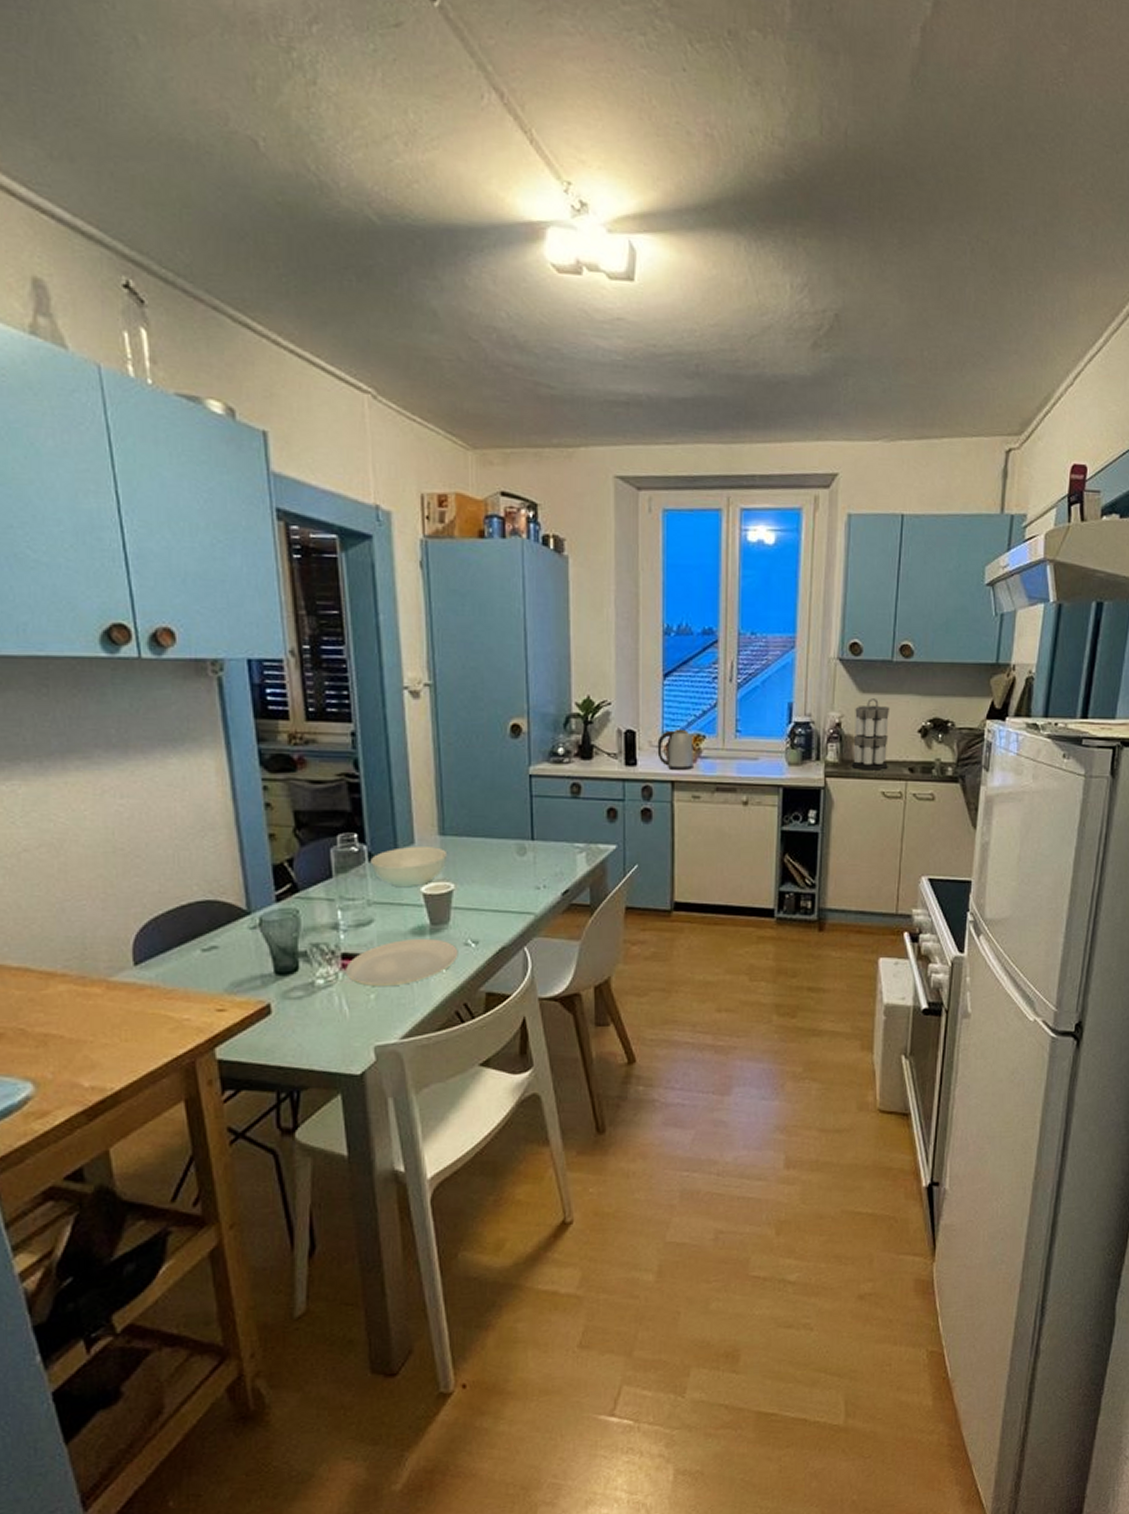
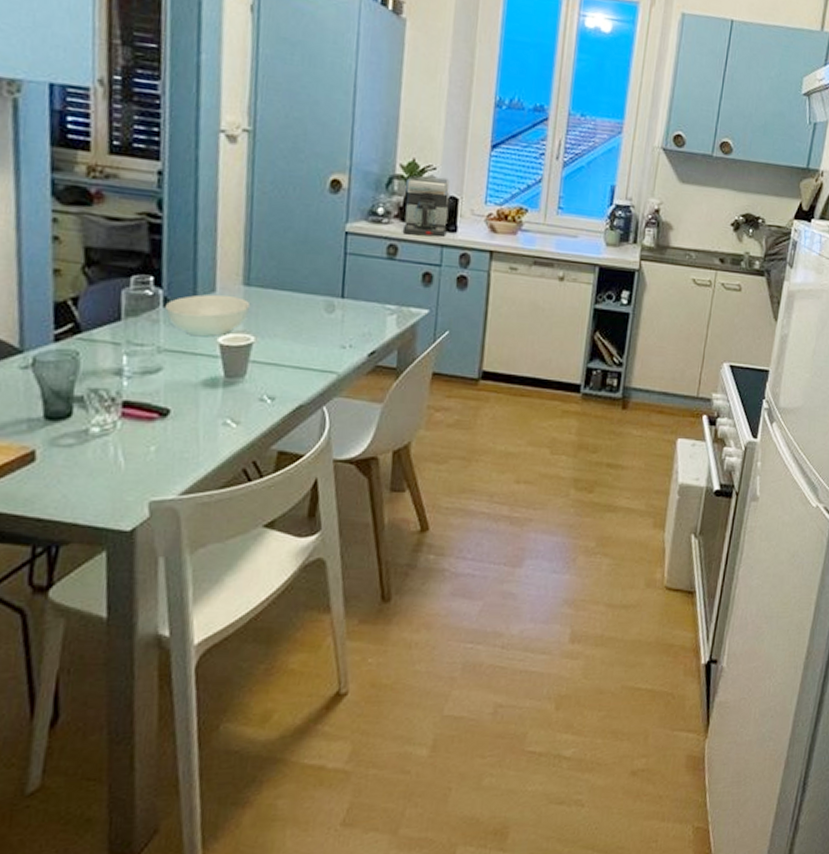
plate: present [346,938,459,987] -> none [125,390,252,440]
coffee maker: none [583,711,627,772] -> present [402,175,450,238]
kettle: present [657,729,694,771] -> none [478,200,516,242]
spice rack: present [851,698,890,770] -> none [666,189,707,259]

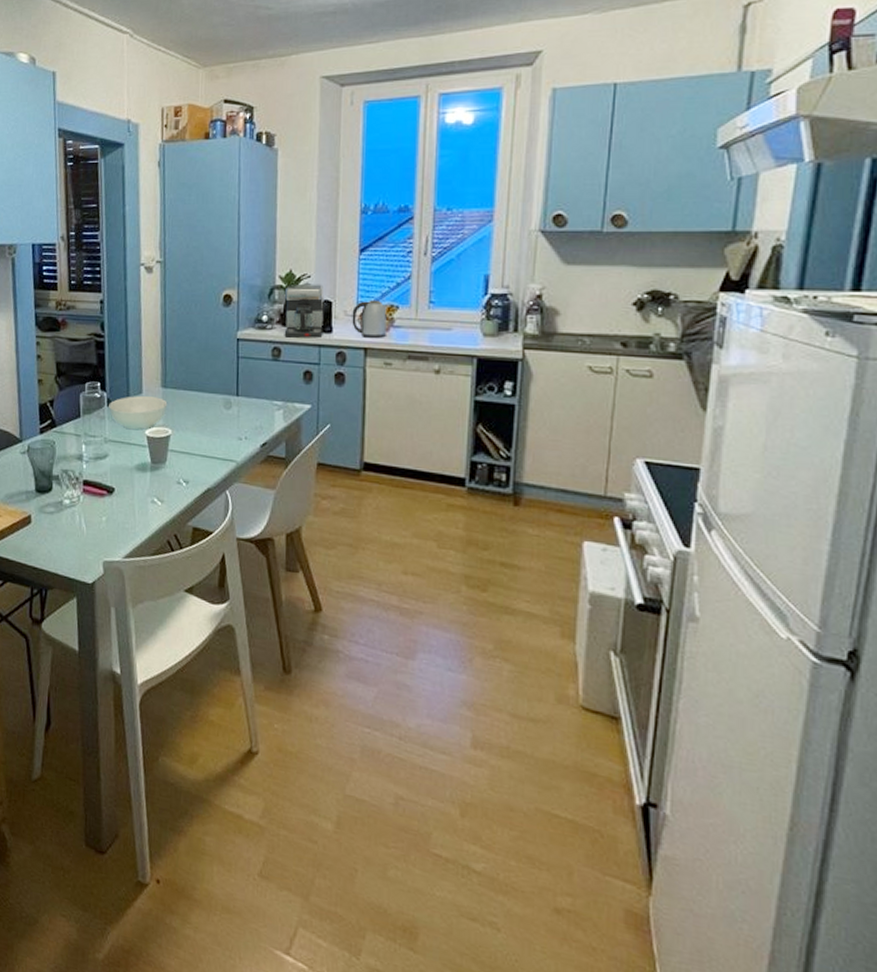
kettle: none [478,200,516,242] -> present [352,299,387,339]

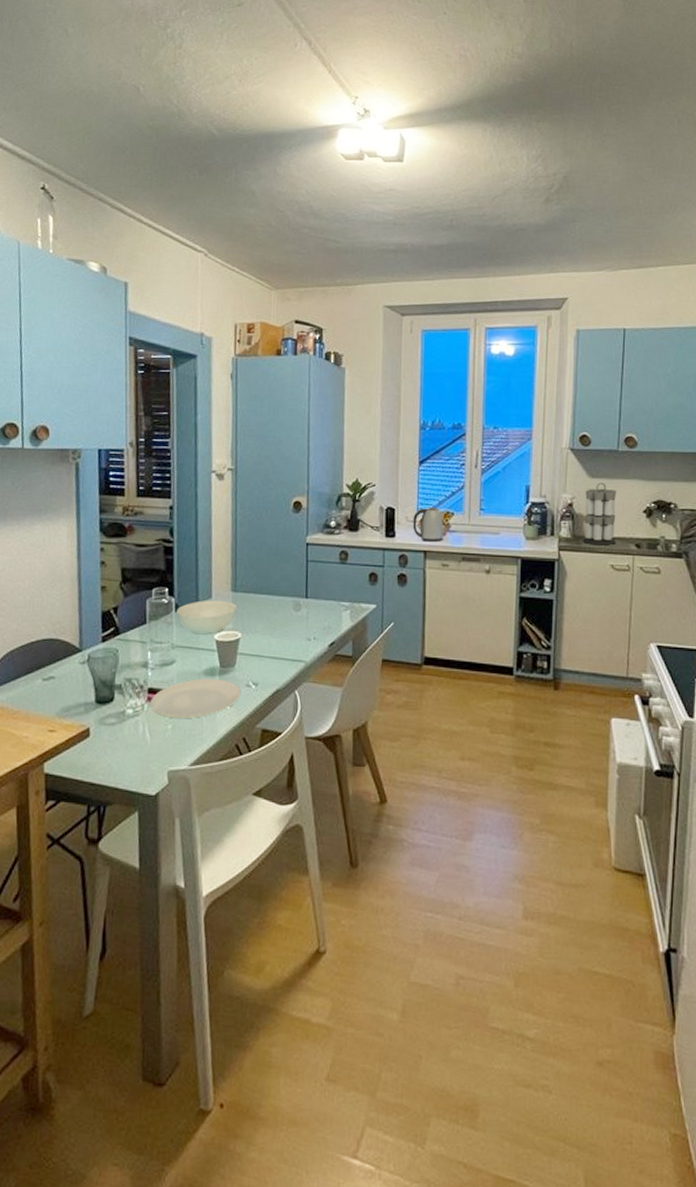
plate: none [86,473,172,512] -> present [150,678,241,719]
coffee maker: present [284,283,324,339] -> none [351,492,388,543]
spice rack: none [553,270,599,344] -> present [583,483,617,546]

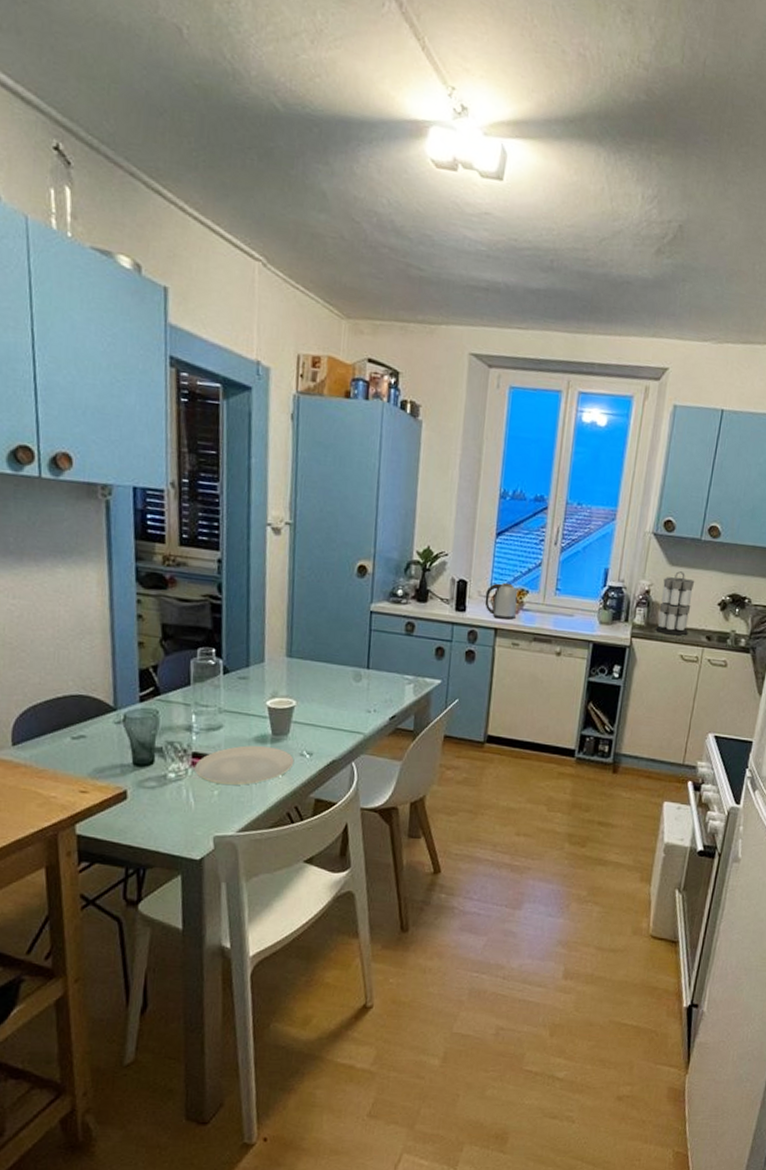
bowl: present [177,600,238,635] -> none [225,664,293,701]

